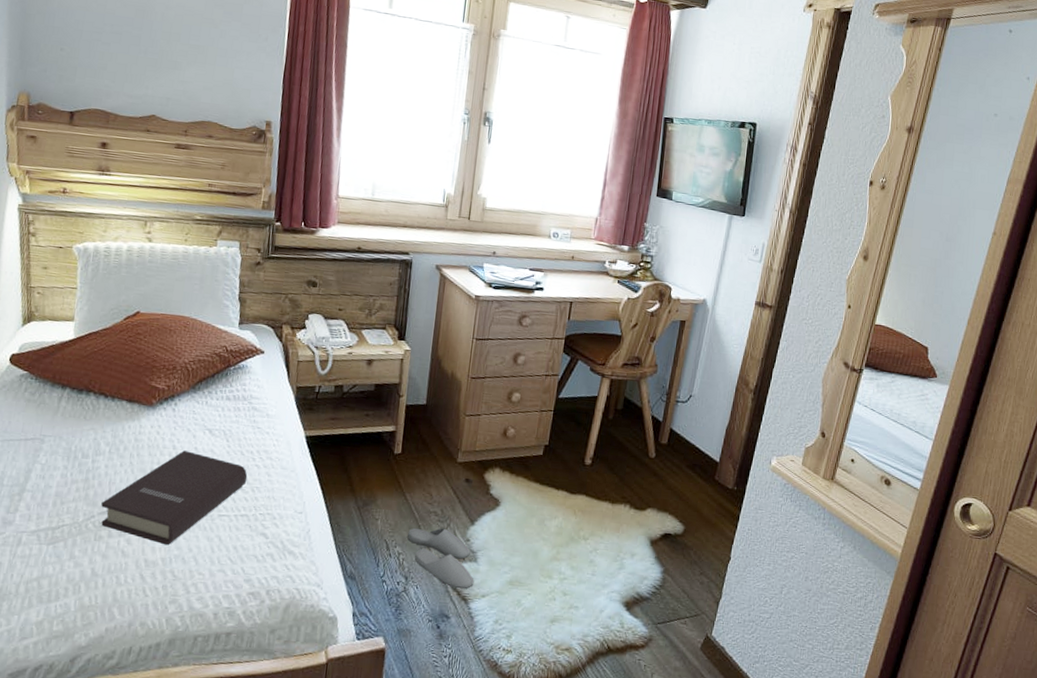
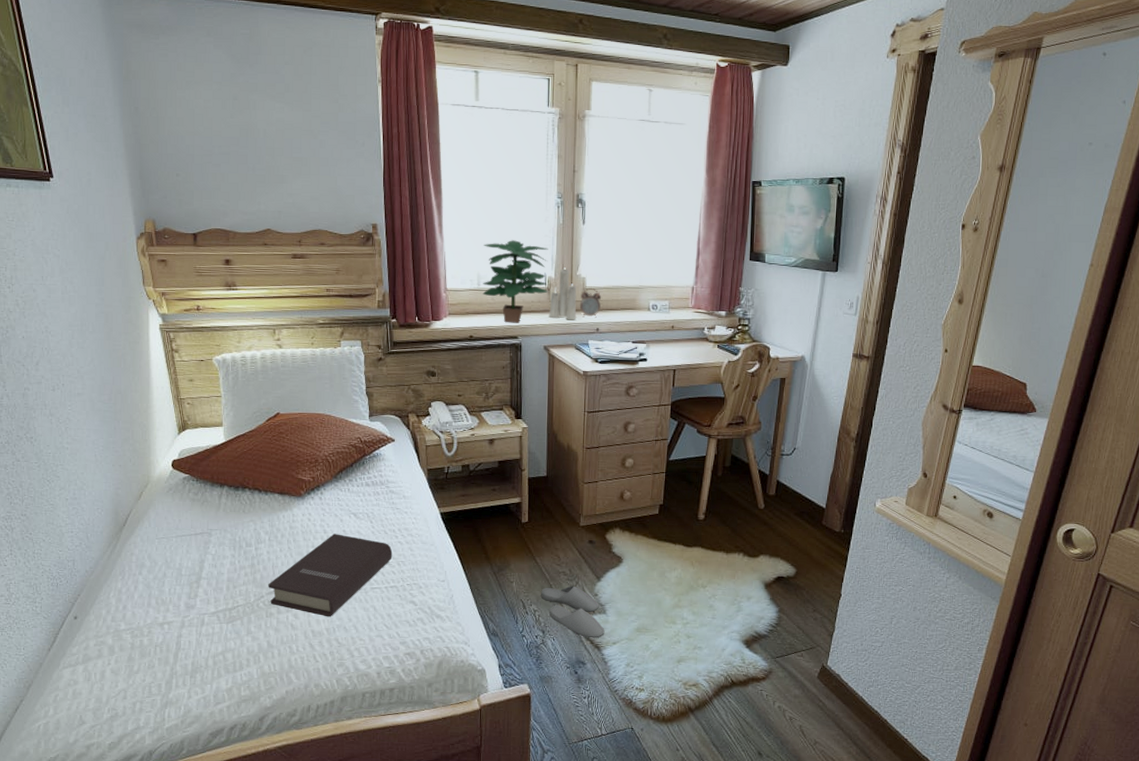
potted plant: none [376,152,450,239] -> present [482,240,548,323]
candle: none [444,185,476,241] -> present [549,267,577,321]
alarm clock: none [477,209,502,241] -> present [579,288,602,318]

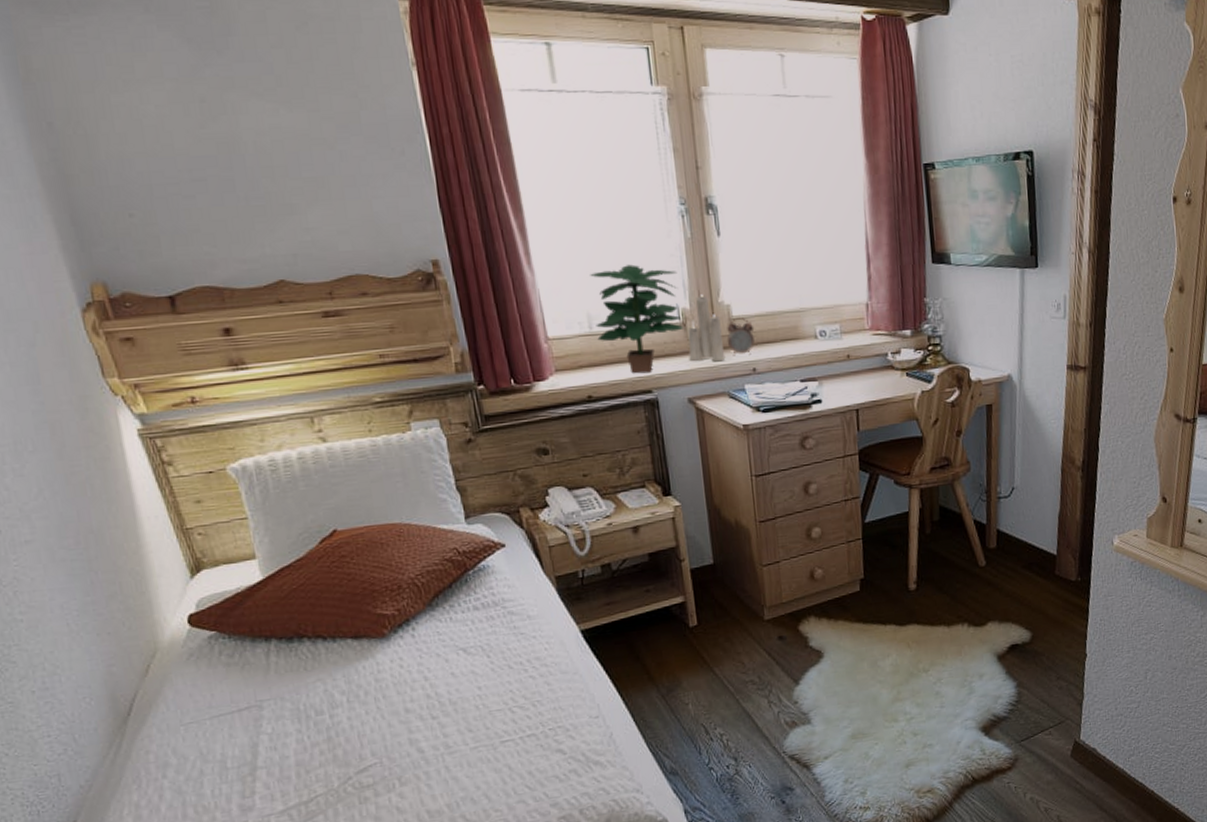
book: present [268,534,393,617] -> none [355,678,524,790]
slippers: present [541,585,605,638] -> none [726,695,813,757]

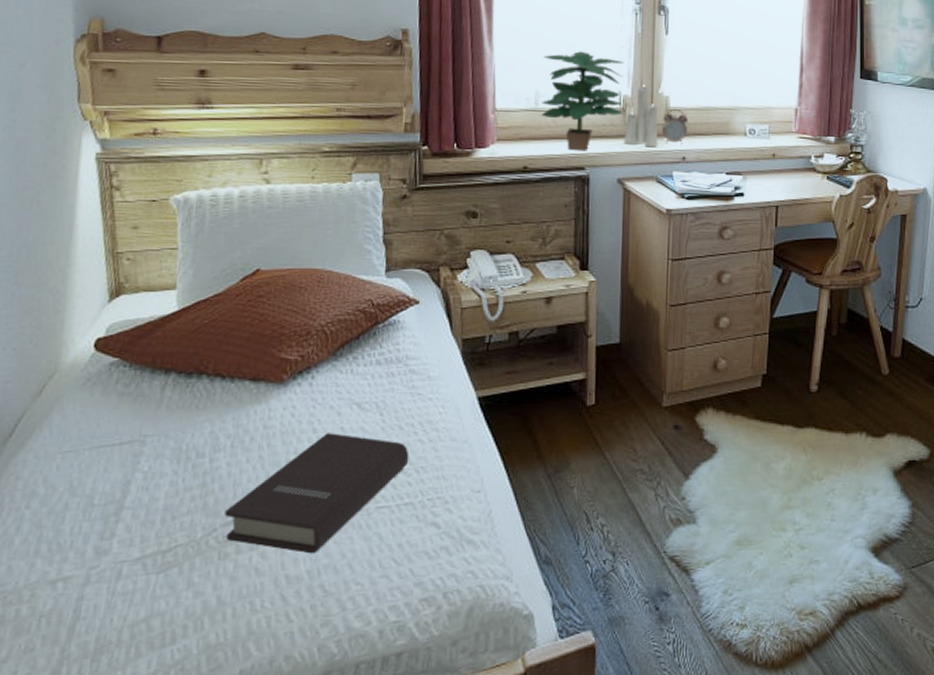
book: none [355,678,524,790] -> present [225,433,410,554]

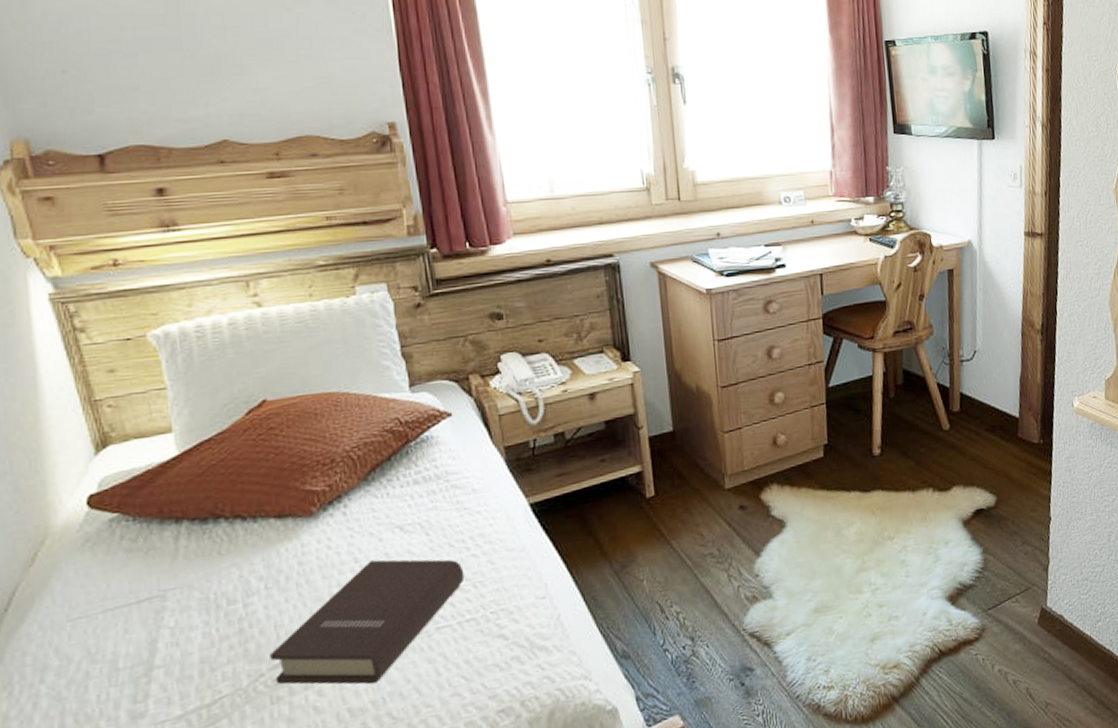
potted plant: present [541,51,624,151] -> none [553,130,648,238]
candle: present [624,84,658,148] -> none [651,160,690,227]
alarm clock: present [661,109,689,144] -> none [691,183,719,221]

